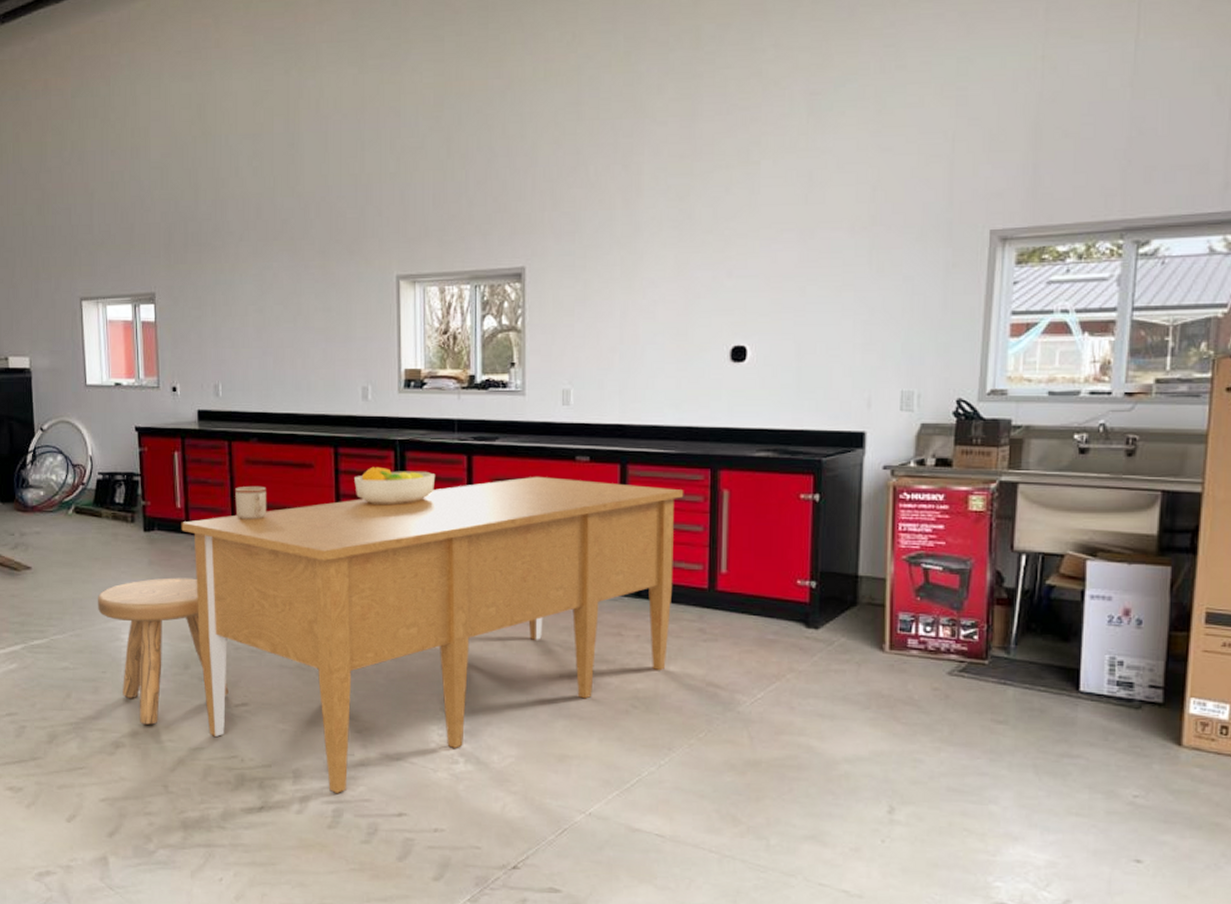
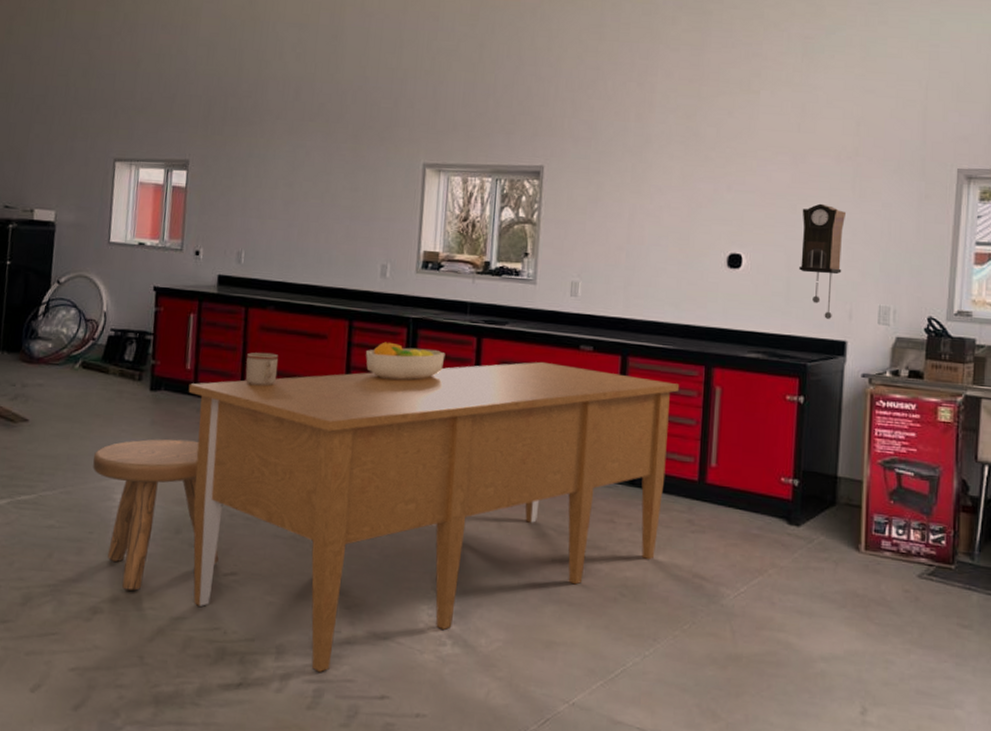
pendulum clock: none [811,282,863,409] -> present [799,203,847,319]

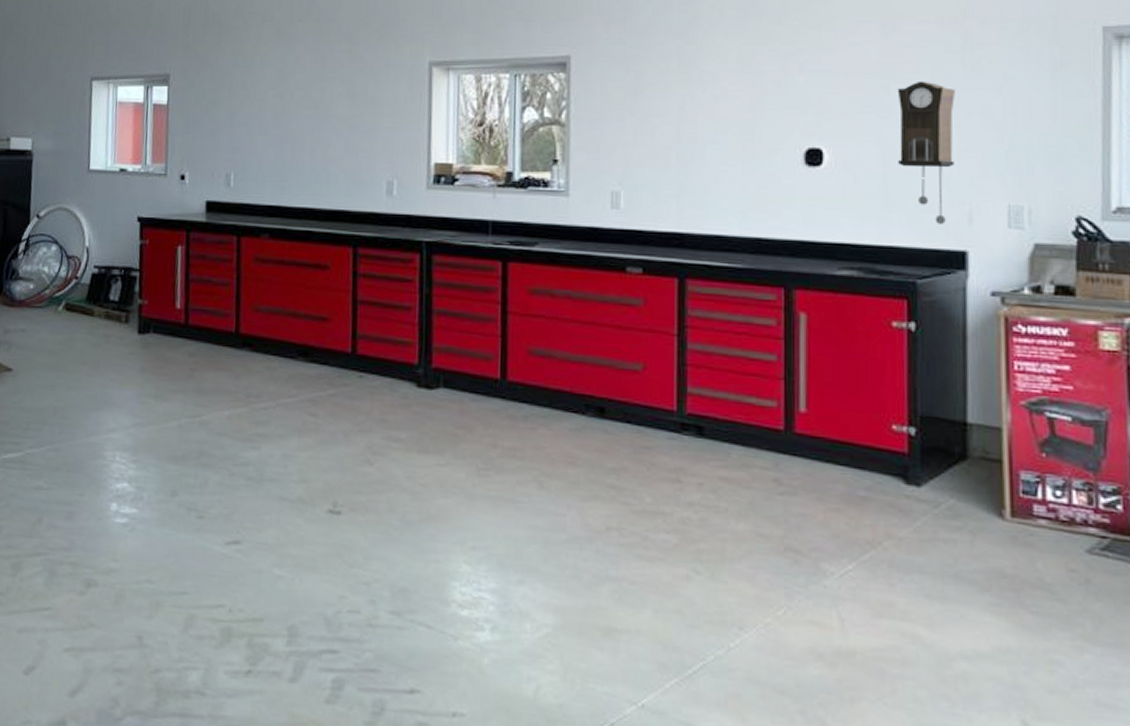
stool: present [93,439,219,591] -> none [81,388,220,561]
desk: present [188,361,680,672] -> none [179,288,753,659]
mug: present [245,352,278,387] -> none [240,287,276,326]
fruit bowl: present [366,342,446,381] -> none [374,270,466,316]

